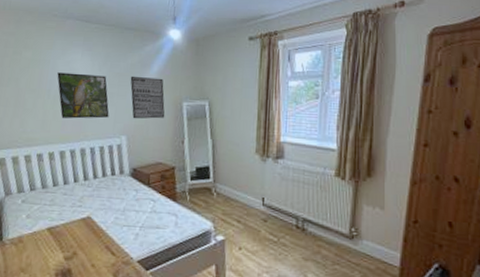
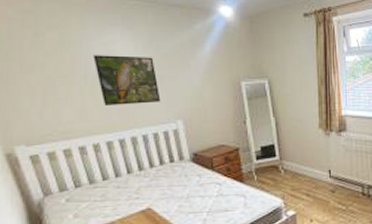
wall art: present [130,76,165,119] -> none [181,56,223,102]

